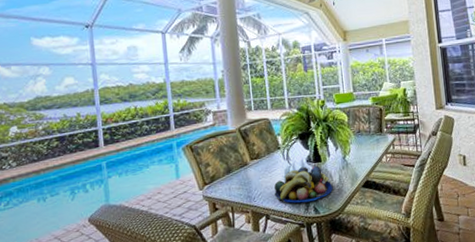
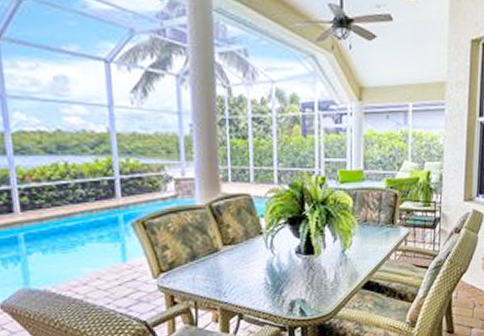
fruit bowl: present [274,165,333,203] -> none [251,258,326,303]

